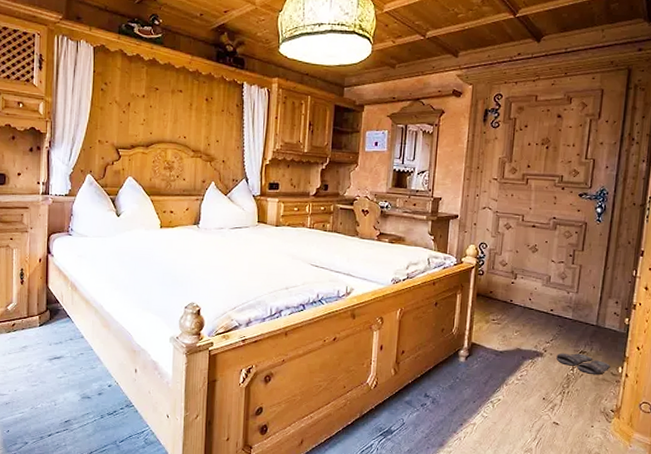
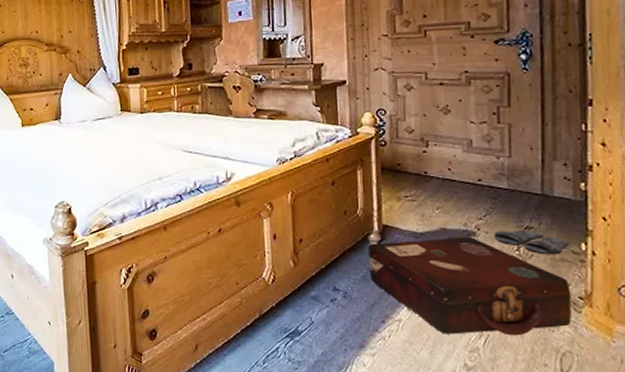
suitcase: none [456,356,607,440] -> present [367,236,572,336]

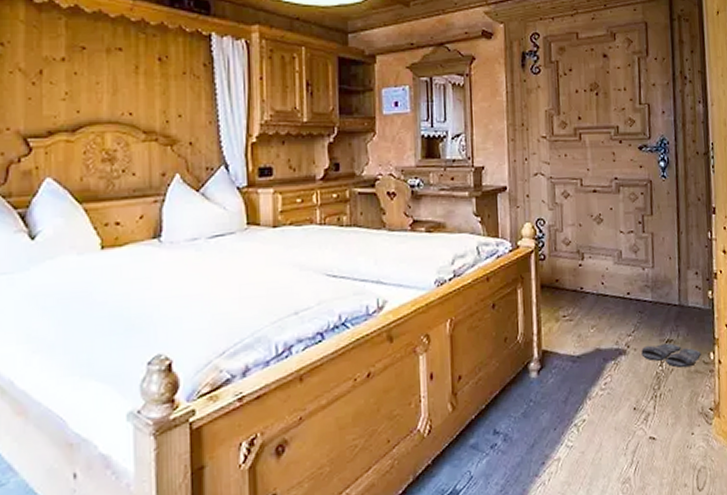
suitcase: present [367,236,572,336] -> none [527,355,705,468]

